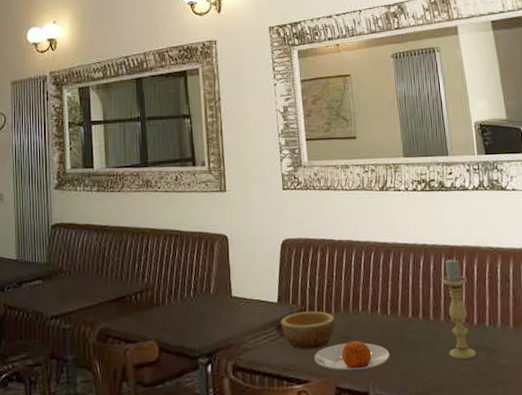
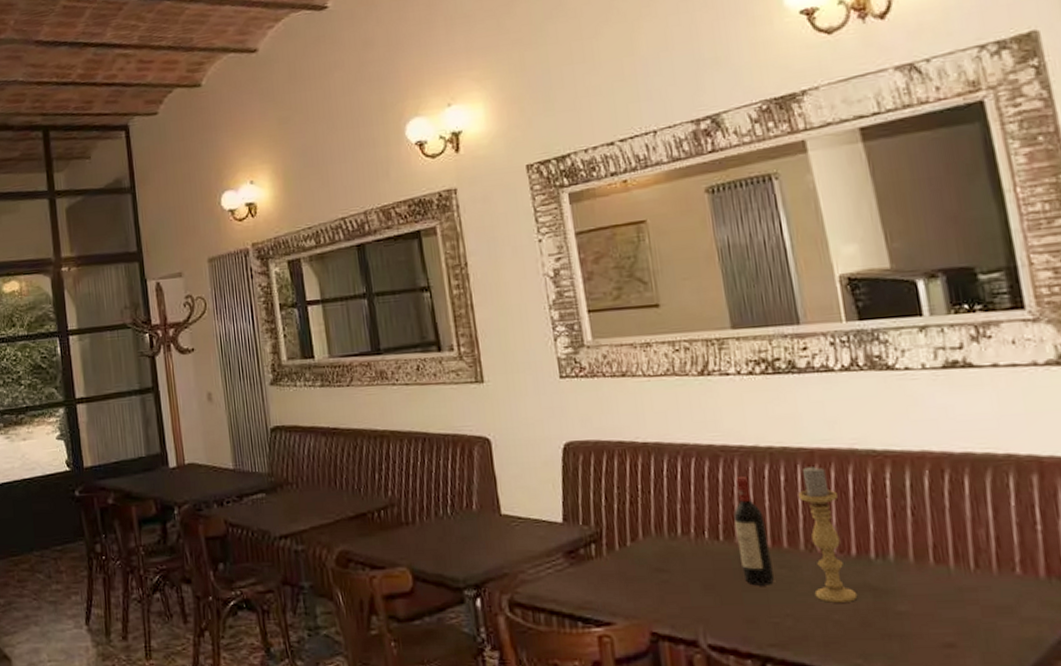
bowl: present [281,311,335,350] -> none [569,534,645,583]
plate: present [314,341,390,372] -> none [618,574,726,613]
wine bottle: none [398,265,423,349] -> present [733,475,774,586]

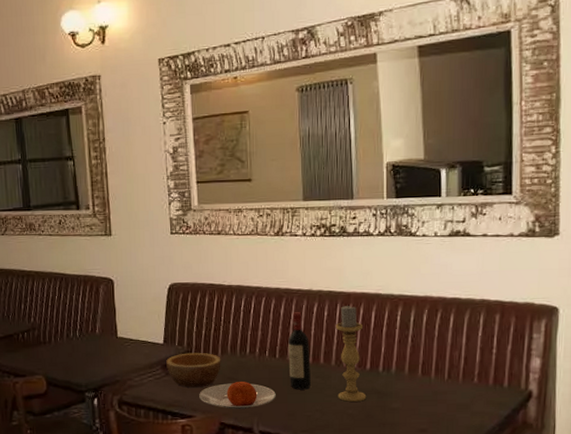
bowl: none [569,534,645,583] -> present [166,352,221,388]
plate: none [618,574,726,613] -> present [199,382,276,409]

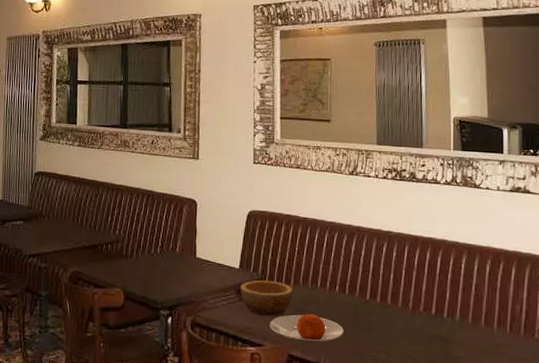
wine bottle: present [288,311,311,390] -> none [357,249,378,329]
candle holder: present [335,305,367,402] -> none [403,248,431,347]

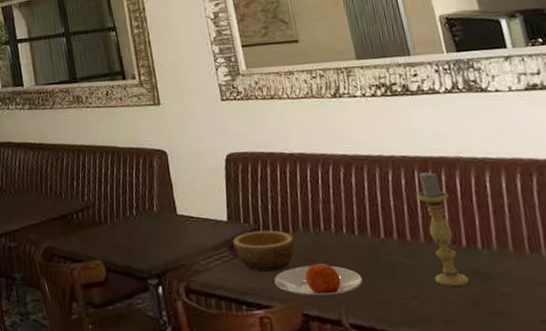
candle holder: none [403,248,431,347] -> present [416,171,470,287]

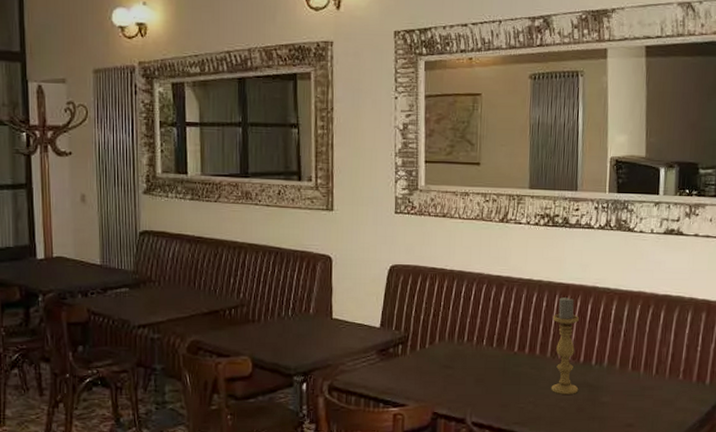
bowl: present [233,230,295,272] -> none [382,338,438,375]
plate: present [274,263,363,297] -> none [413,370,491,399]

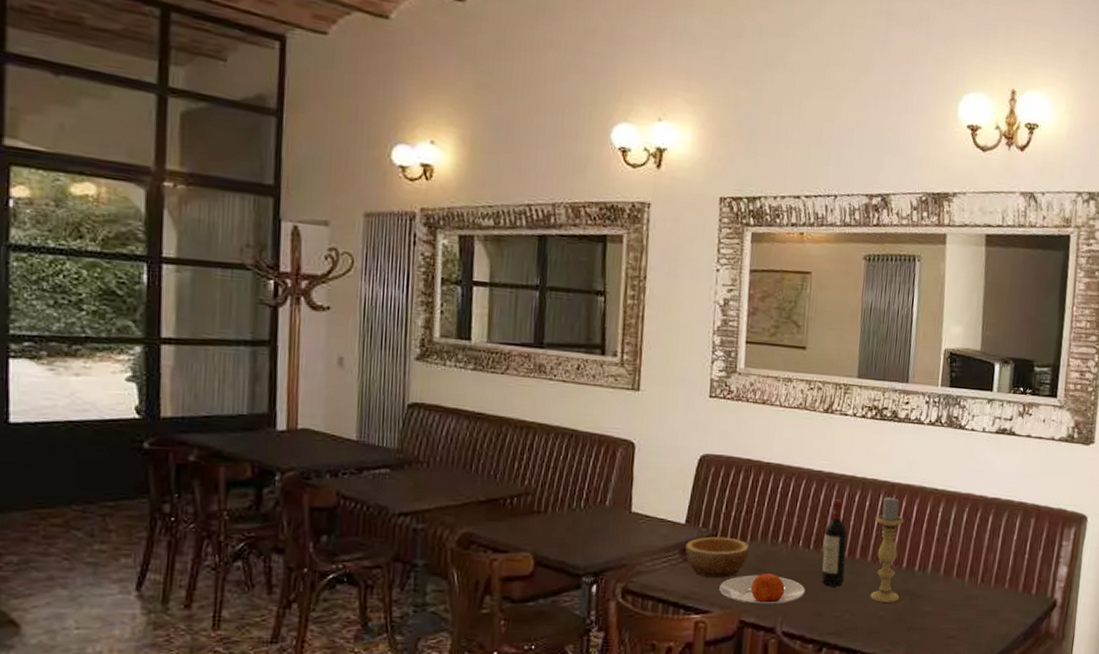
bowl: none [382,338,438,375] -> present [685,536,750,578]
plate: none [413,370,491,399] -> present [719,574,805,606]
wine bottle: none [505,300,527,381] -> present [821,498,847,587]

